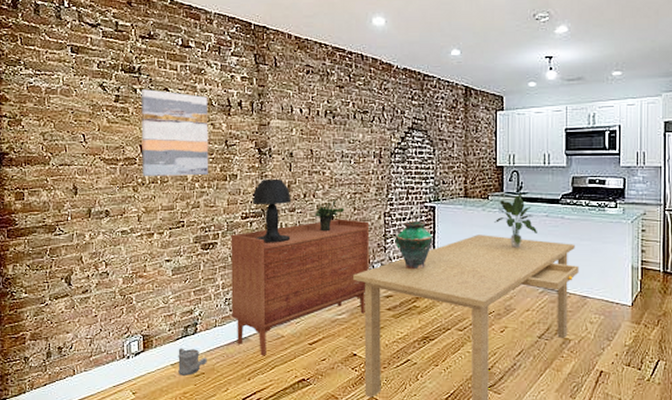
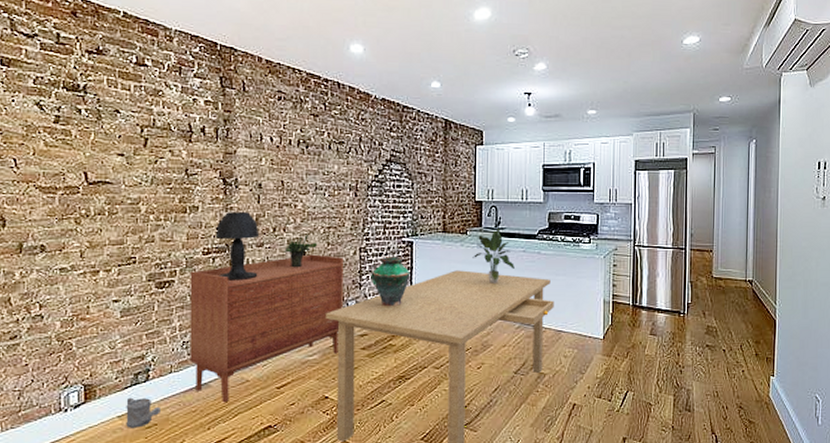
wall art: present [141,89,209,177] -> none [86,110,166,208]

